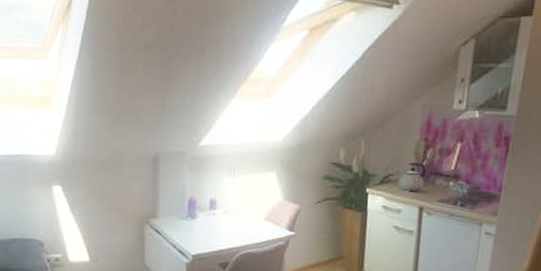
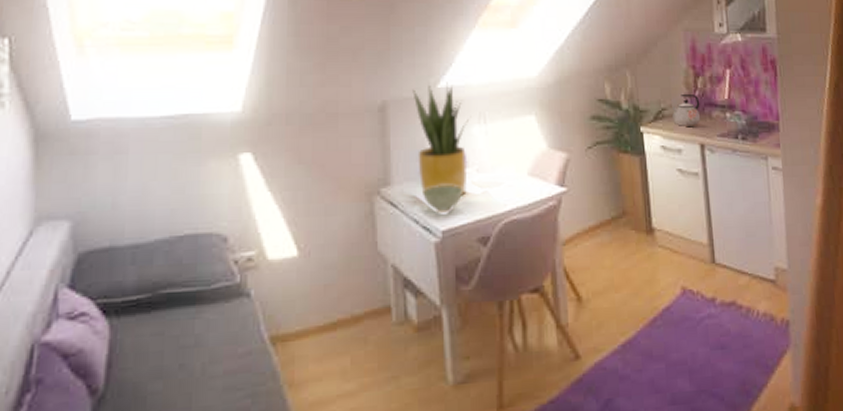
planter: none [178,141,224,230] -> present [412,81,471,196]
bowl: none [180,221,212,242] -> present [423,185,464,213]

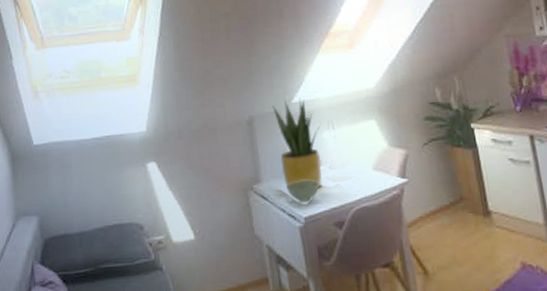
kettle: present [672,95,701,126] -> none [500,92,529,121]

